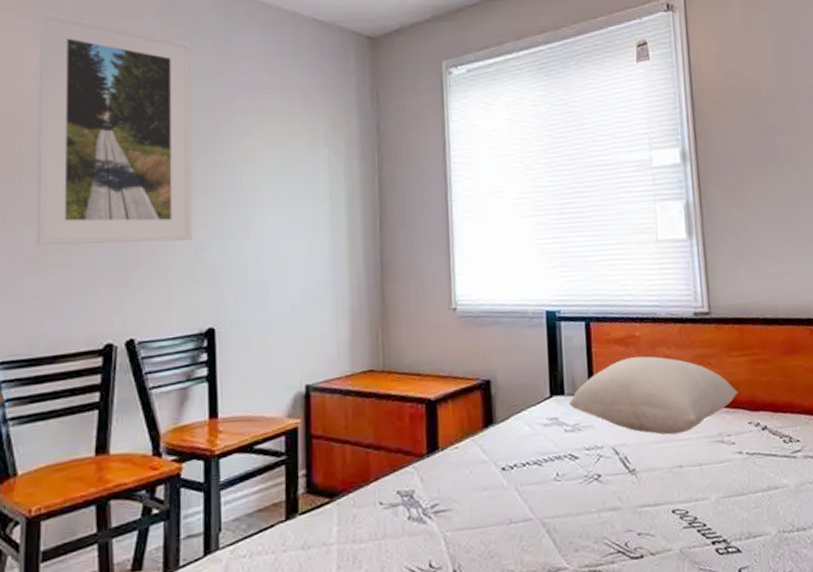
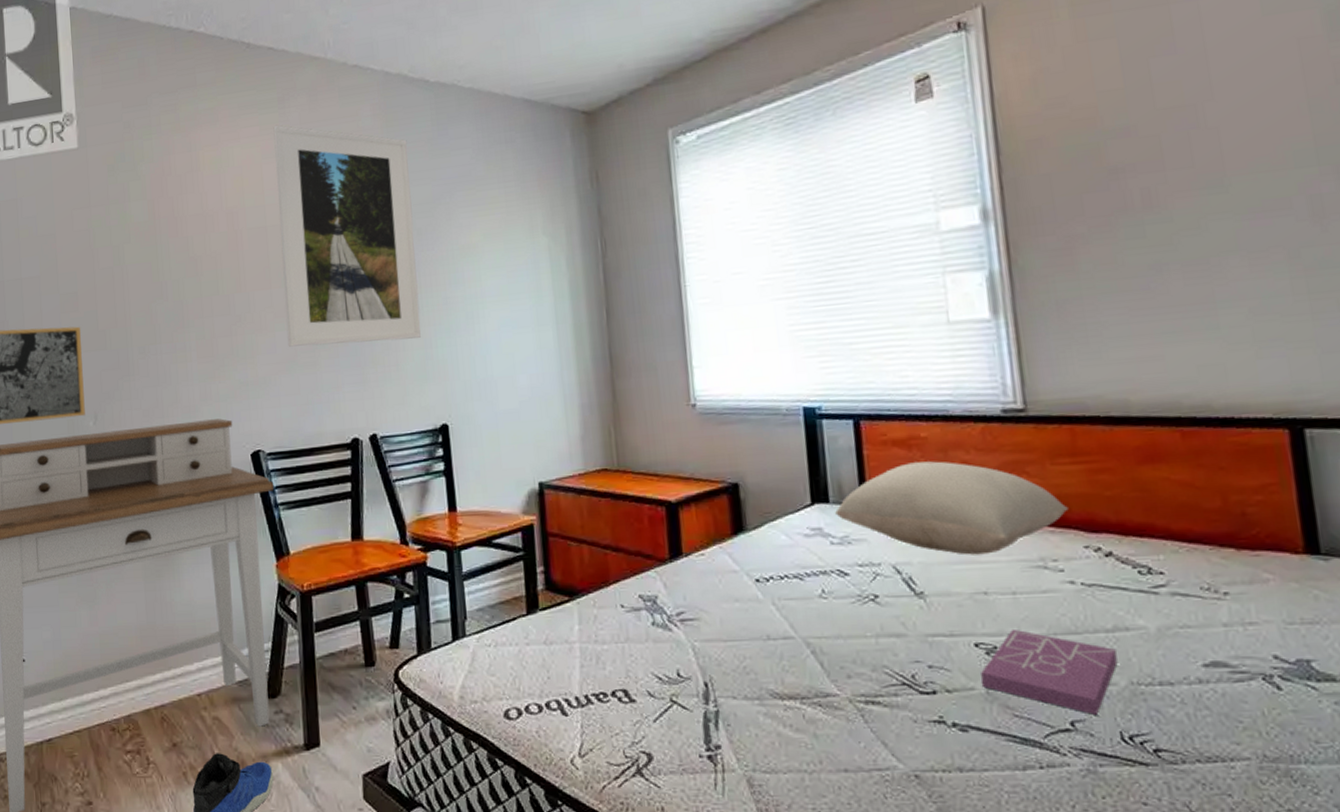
book: none [676,495,770,561] -> present [981,628,1118,715]

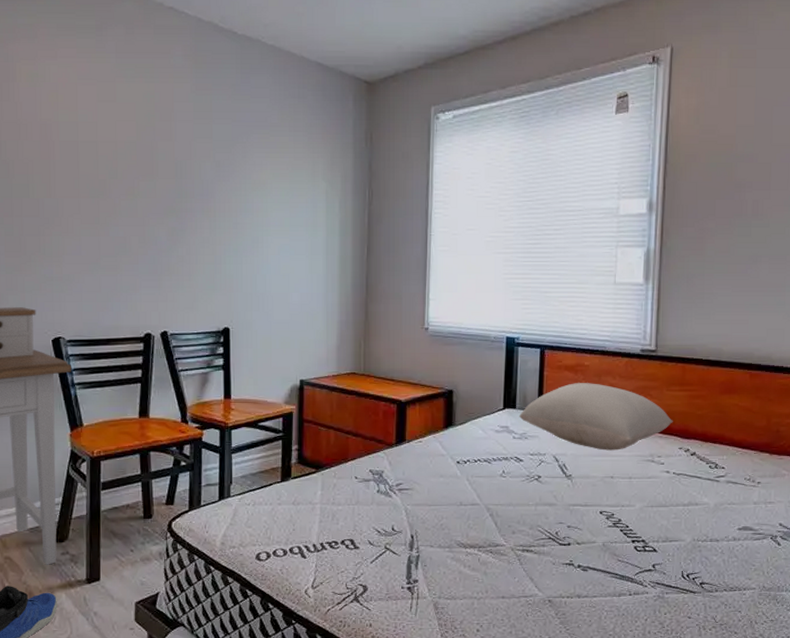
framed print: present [273,125,421,347] -> none [90,50,213,255]
book: present [981,628,1118,715] -> none [601,502,688,560]

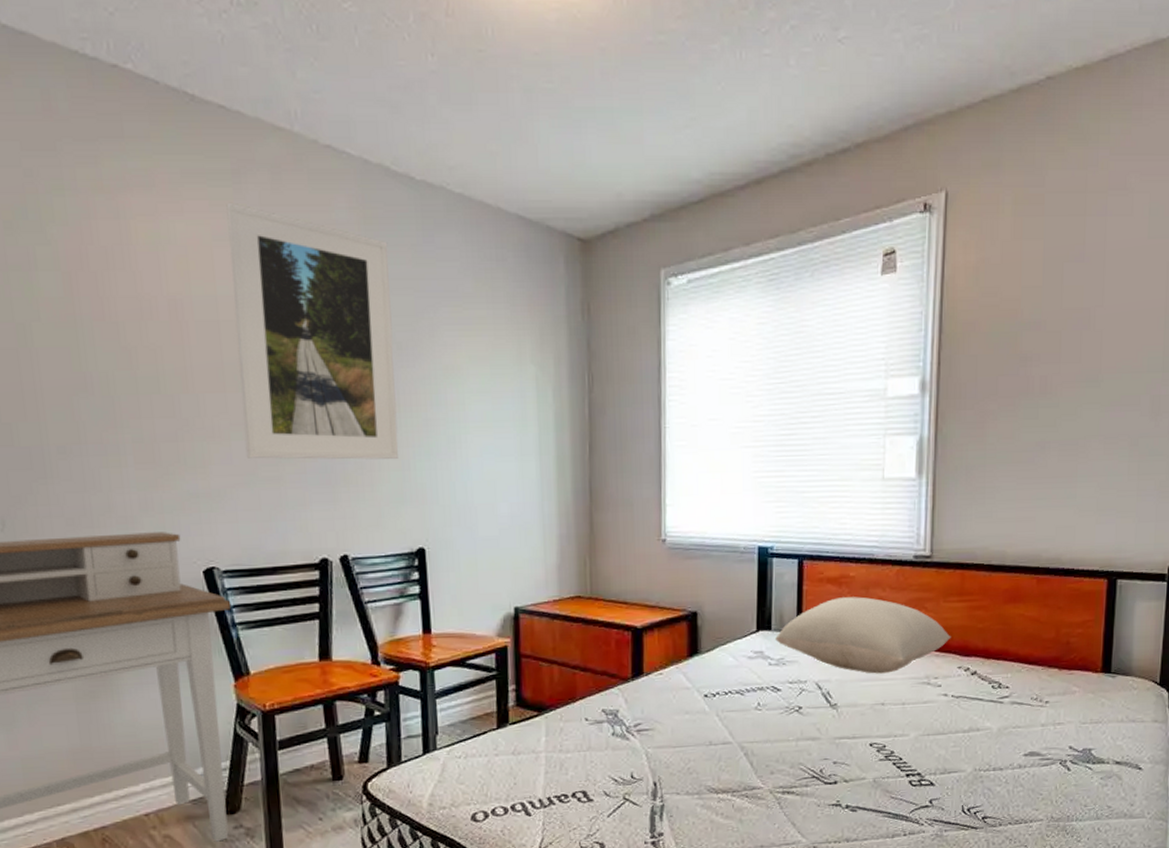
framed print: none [90,50,213,255] -> present [226,202,399,460]

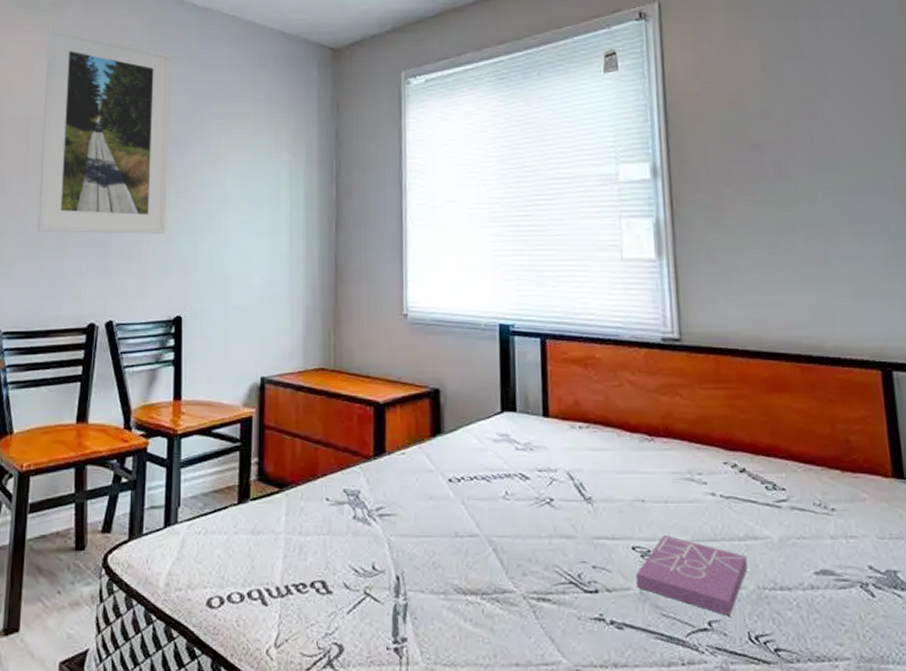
pillow: present [775,597,951,674] -> none [521,379,712,466]
book: none [872,731,968,794] -> present [636,534,748,616]

